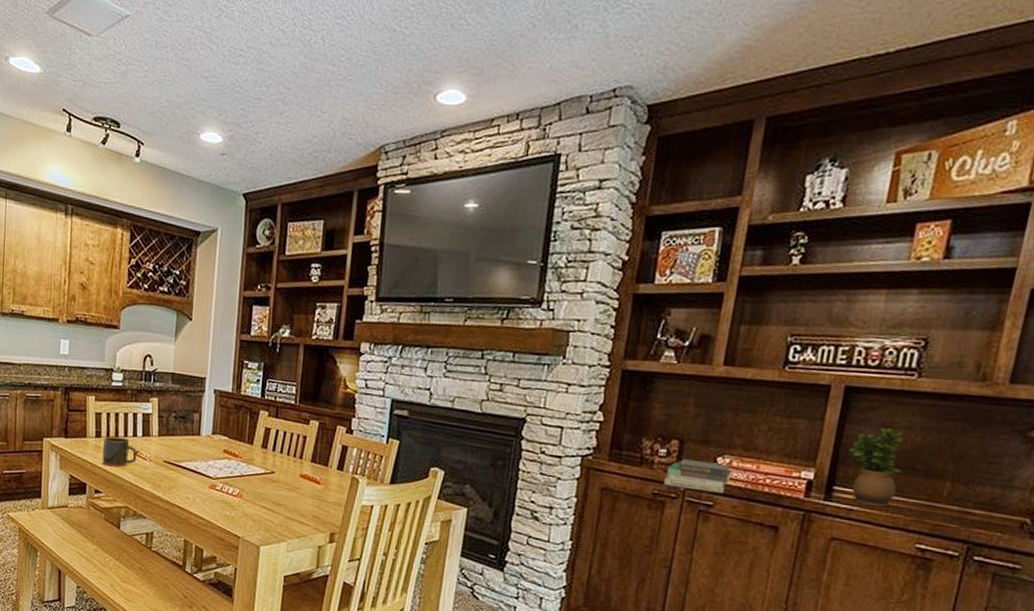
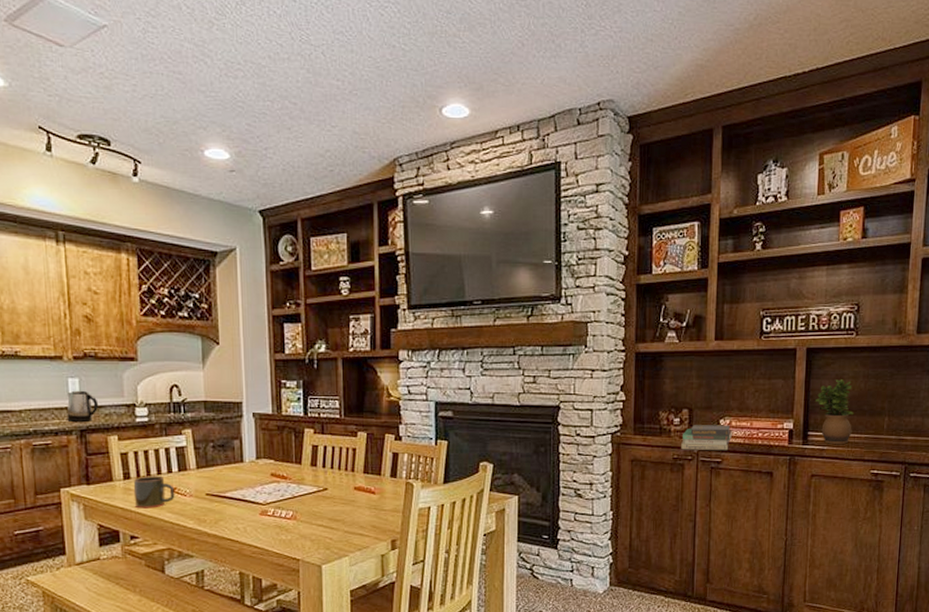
kettle: none [56,350,83,381] -> present [66,390,99,423]

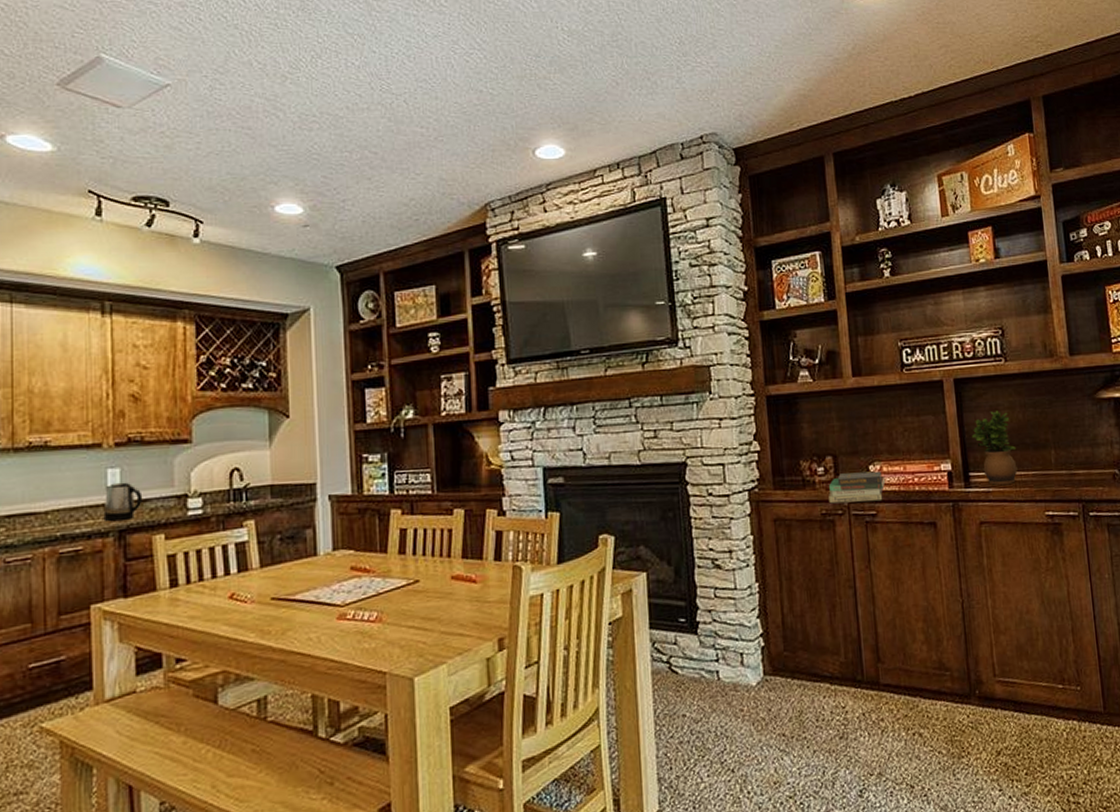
mug: present [133,476,175,509] -> none [181,579,233,623]

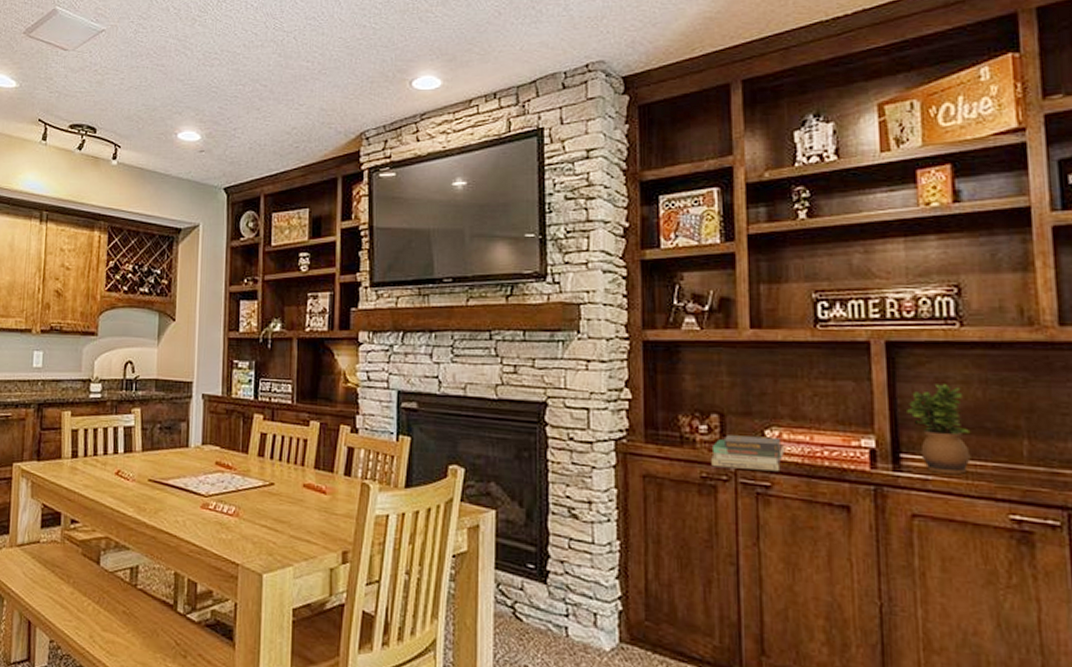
kettle: present [103,482,143,522] -> none [28,363,58,396]

